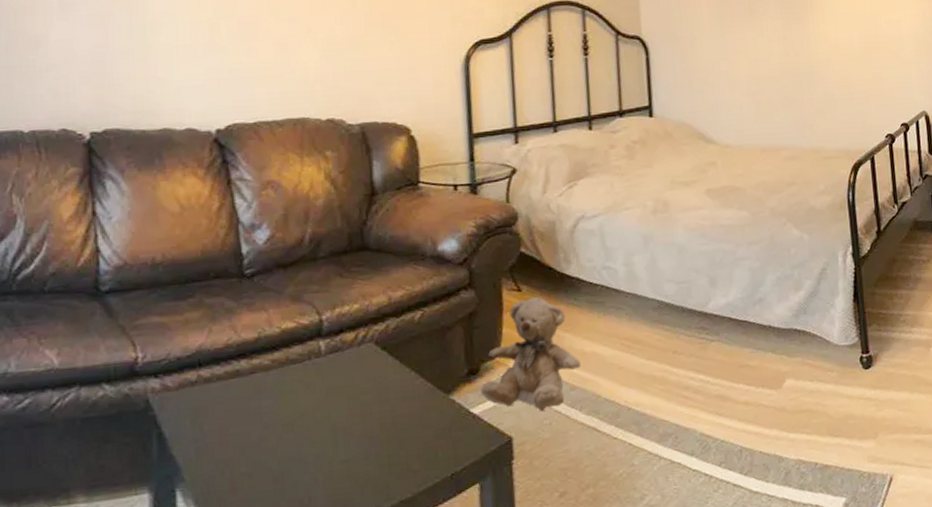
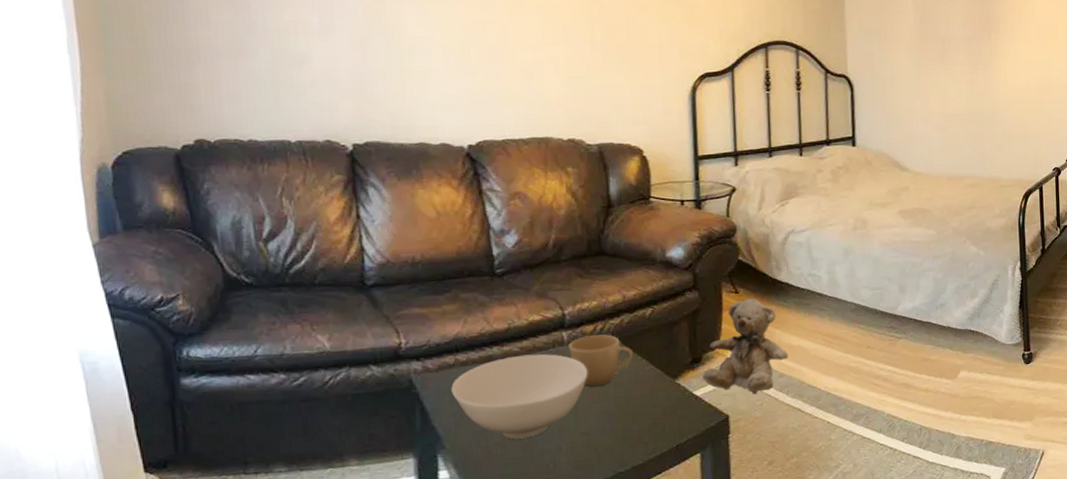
bowl: none [192,367,349,469] -> present [451,354,588,439]
cup: none [326,343,401,405] -> present [569,334,634,387]

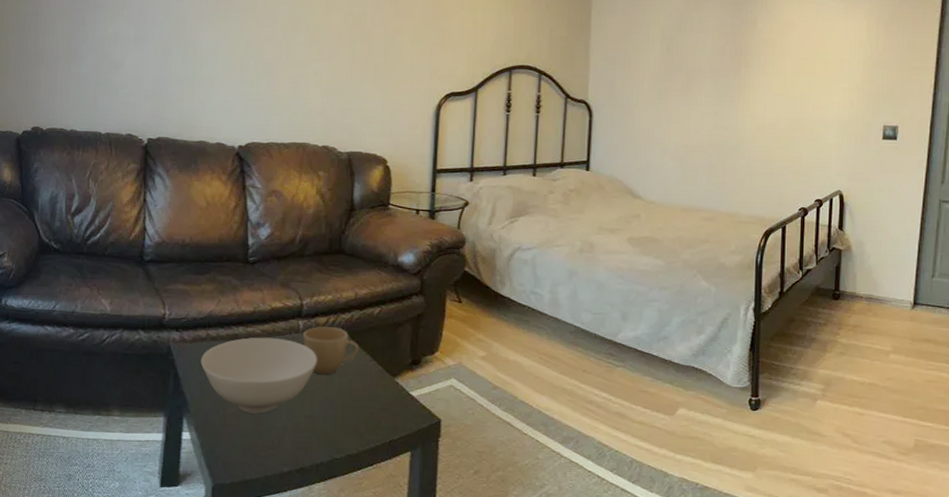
teddy bear: present [702,298,788,395] -> none [420,308,503,403]

